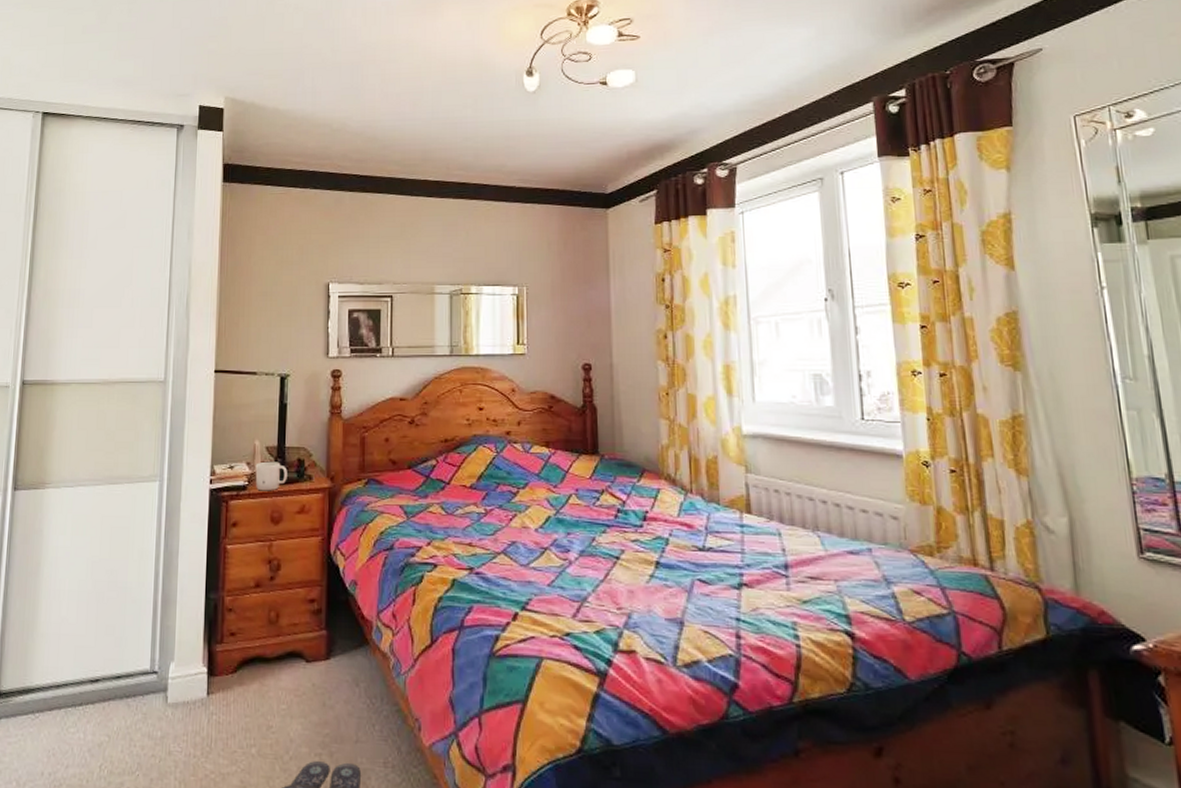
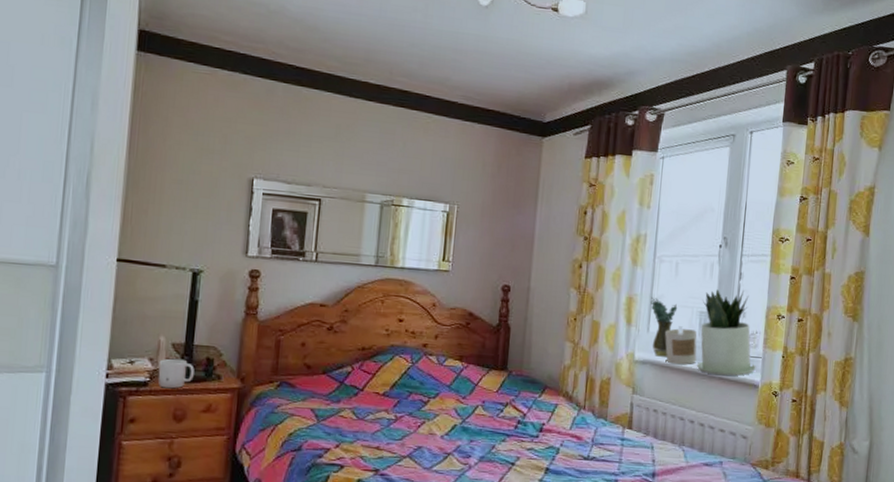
vase: none [752,362,785,429] -> present [650,296,678,357]
candle: none [775,391,818,437] -> present [665,325,697,365]
planter: none [813,346,895,446] -> present [696,289,756,376]

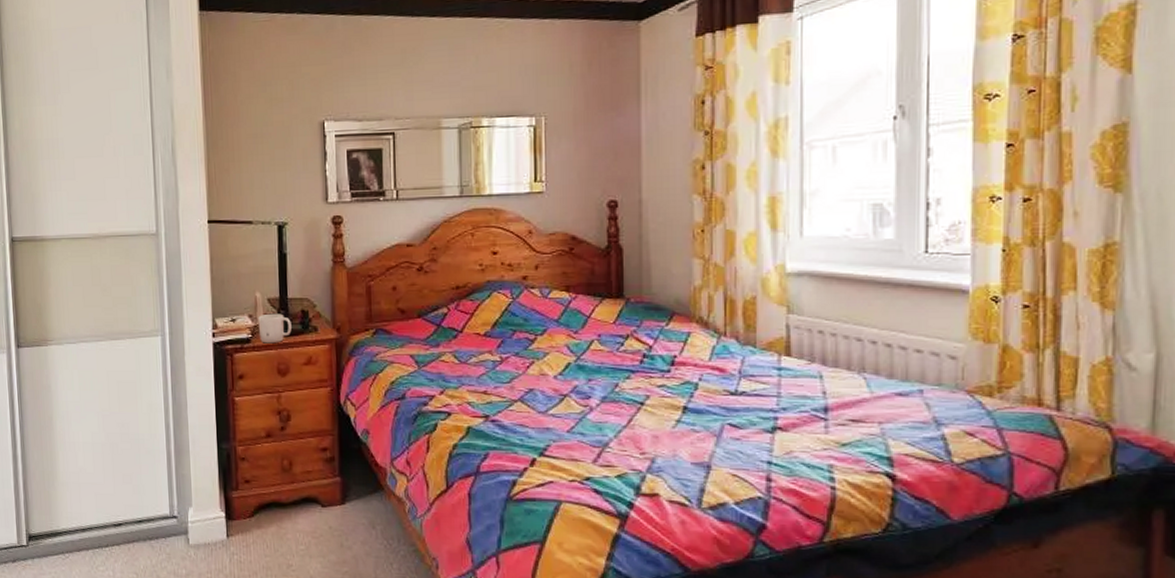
vase: present [650,296,678,357] -> none [801,193,840,266]
candle: present [665,325,697,365] -> none [826,223,873,273]
planter: present [696,289,756,376] -> none [873,170,963,282]

